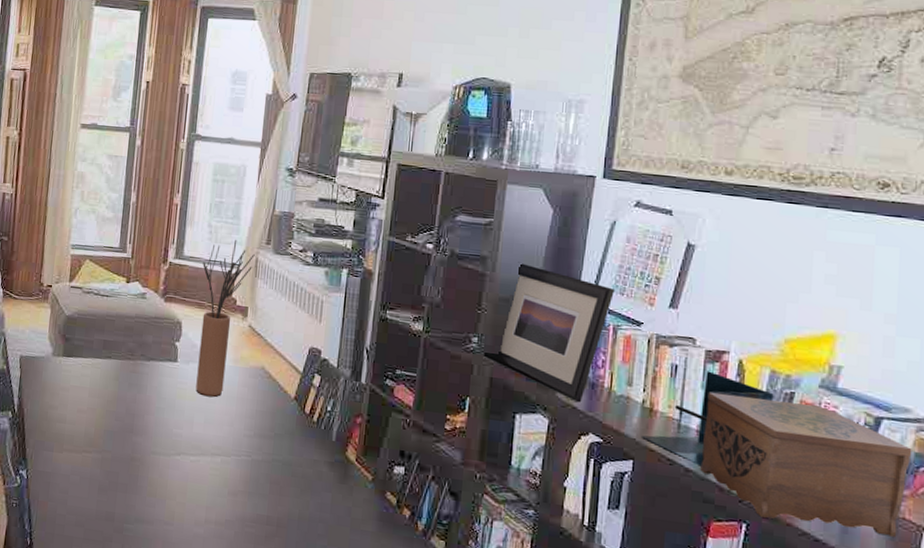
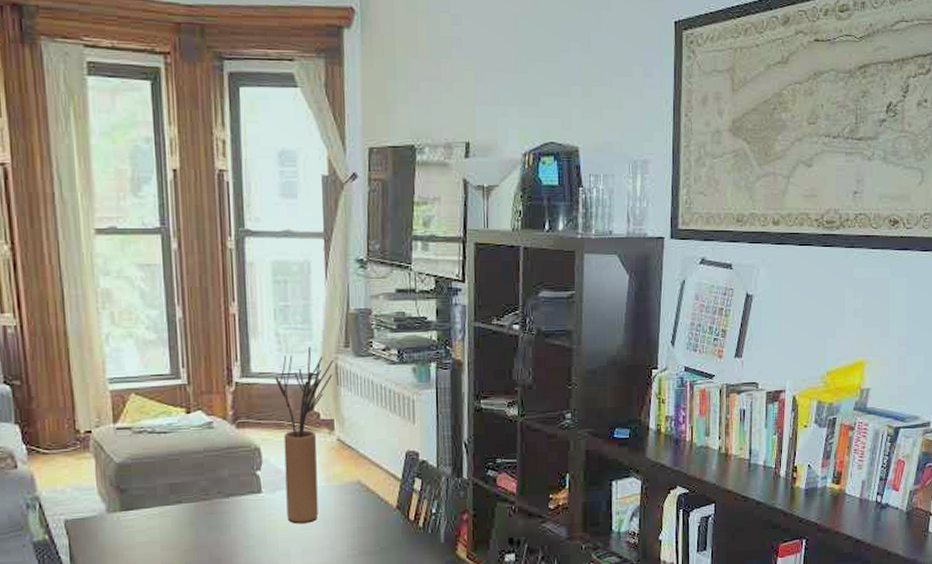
picture frame: present [483,262,615,403] -> none [578,332,689,460]
bookend: present [642,371,774,467] -> none [720,410,821,498]
decorative box: present [700,392,912,537] -> none [768,426,921,531]

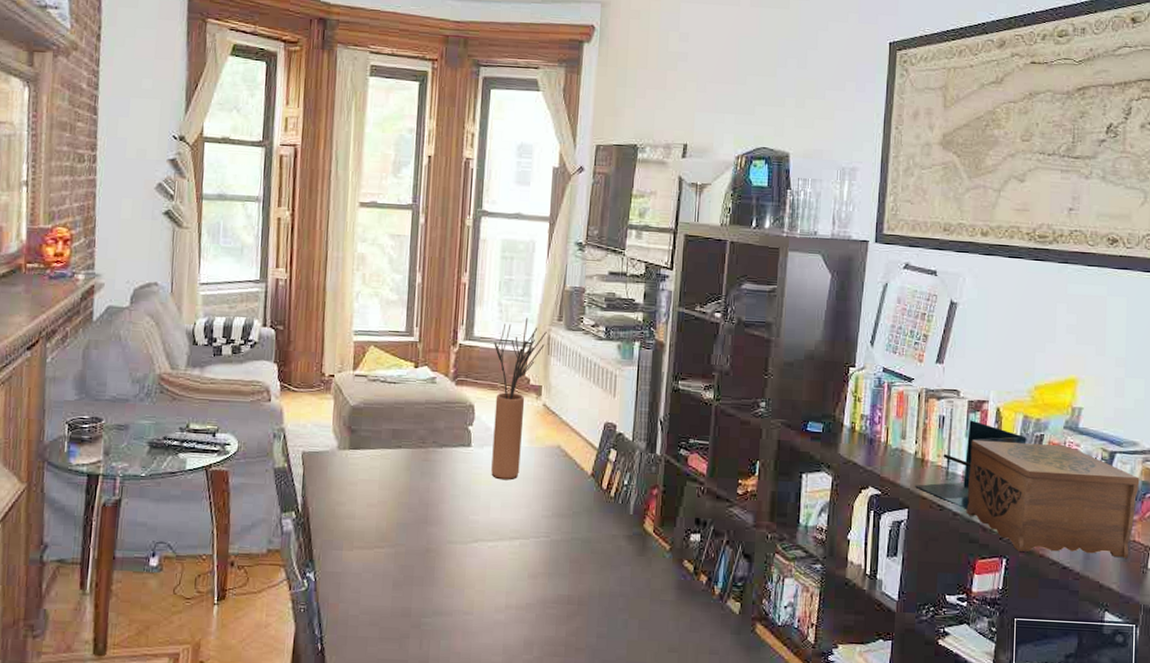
bookend: none [720,410,821,498] -> present [915,420,1027,509]
decorative box: none [768,426,921,531] -> present [966,439,1140,558]

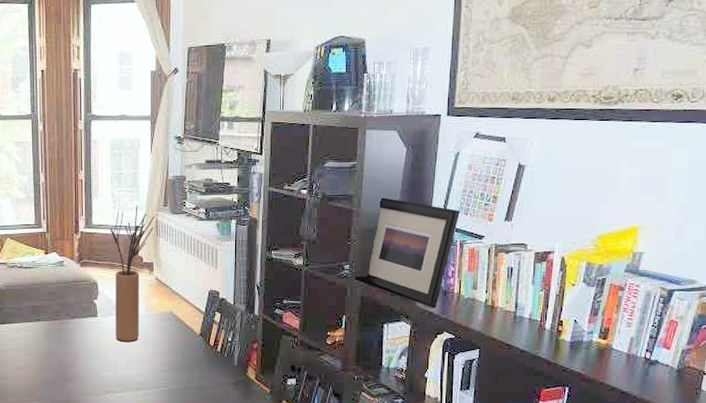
picture frame: none [771,326,889,459] -> present [355,196,461,308]
bookend: present [915,420,1027,509] -> none [486,269,589,347]
decorative box: present [966,439,1140,558] -> none [532,286,696,382]

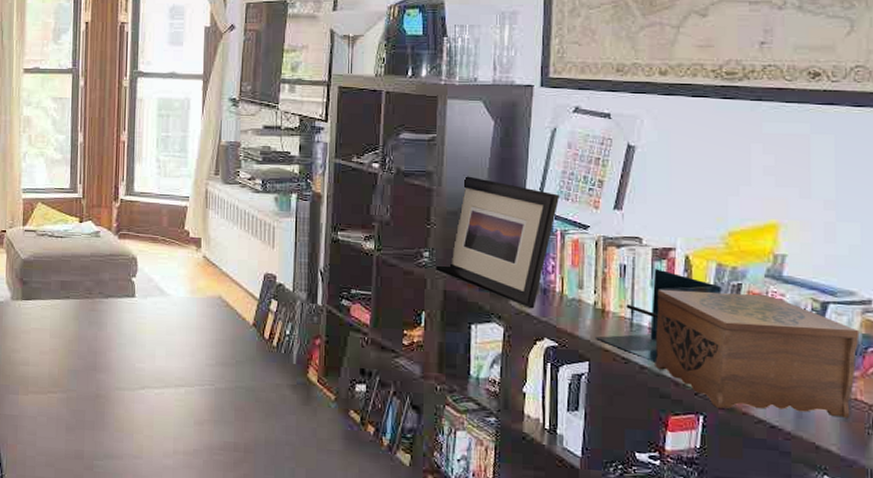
vase: present [110,205,155,343] -> none [154,172,204,330]
bookend: none [486,269,589,347] -> present [596,268,722,363]
decorative box: none [532,286,696,382] -> present [655,289,860,418]

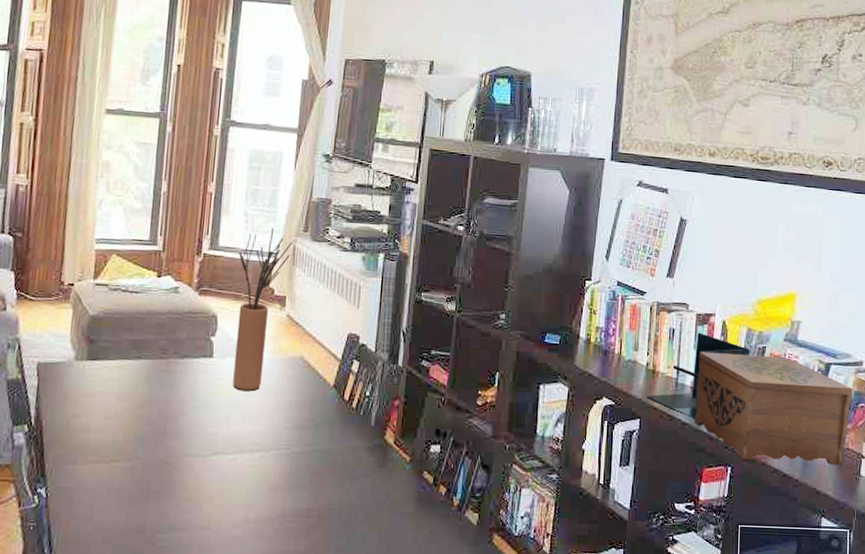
vase: none [154,172,204,330] -> present [233,227,292,392]
picture frame: present [435,175,560,309] -> none [510,240,623,370]

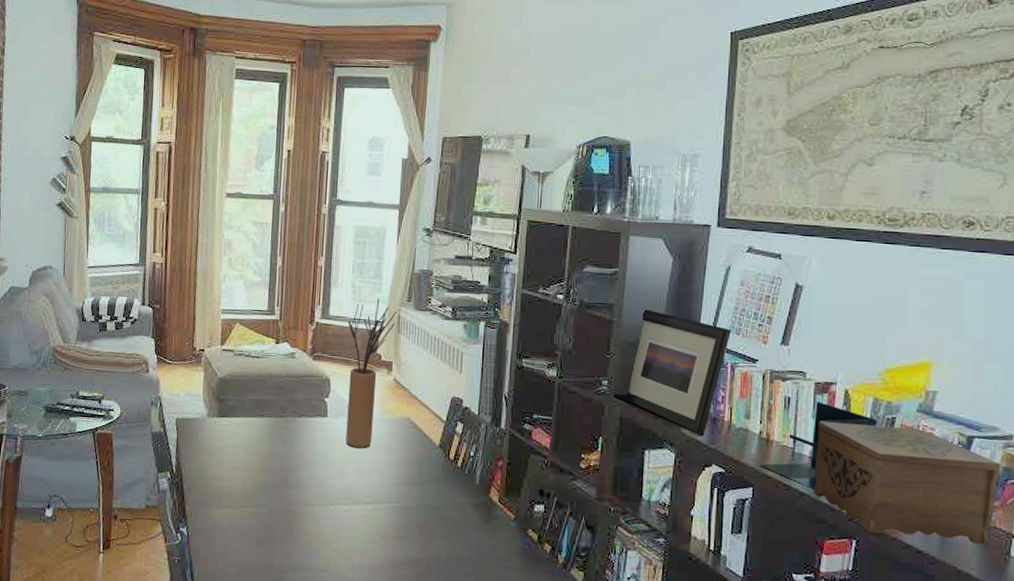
picture frame: none [510,240,623,370] -> present [613,308,732,437]

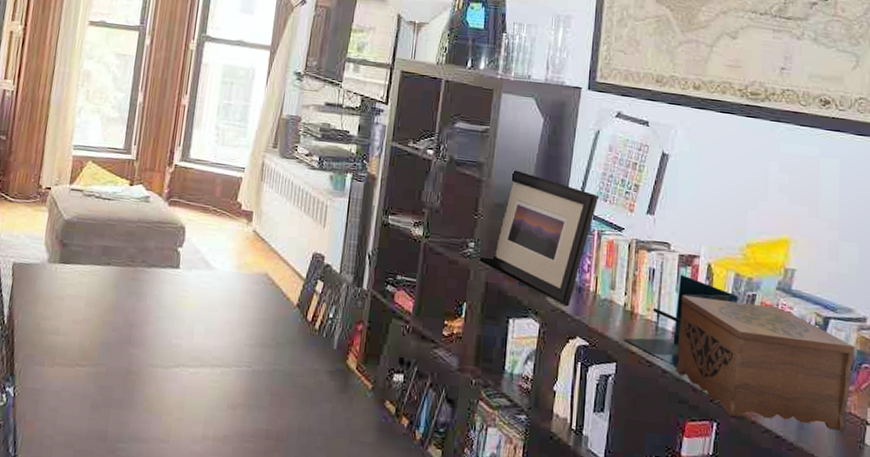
vase: present [346,298,397,449] -> none [197,142,261,306]

